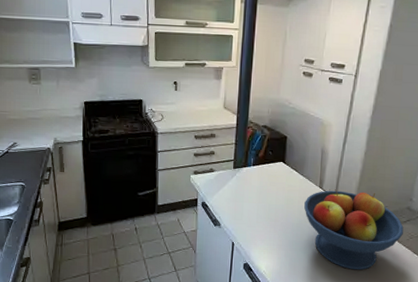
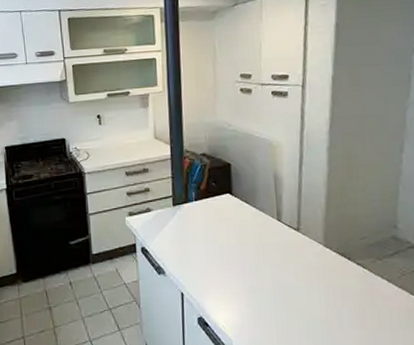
fruit bowl: present [304,190,404,270] -> none [262,221,392,320]

